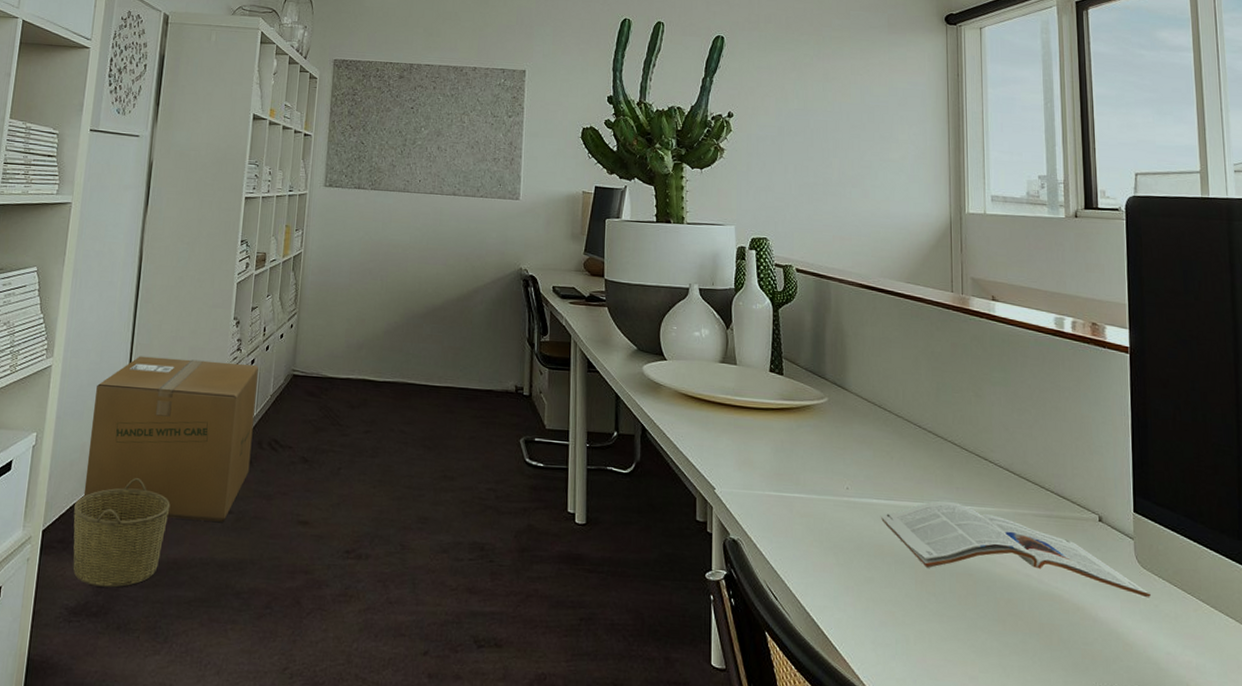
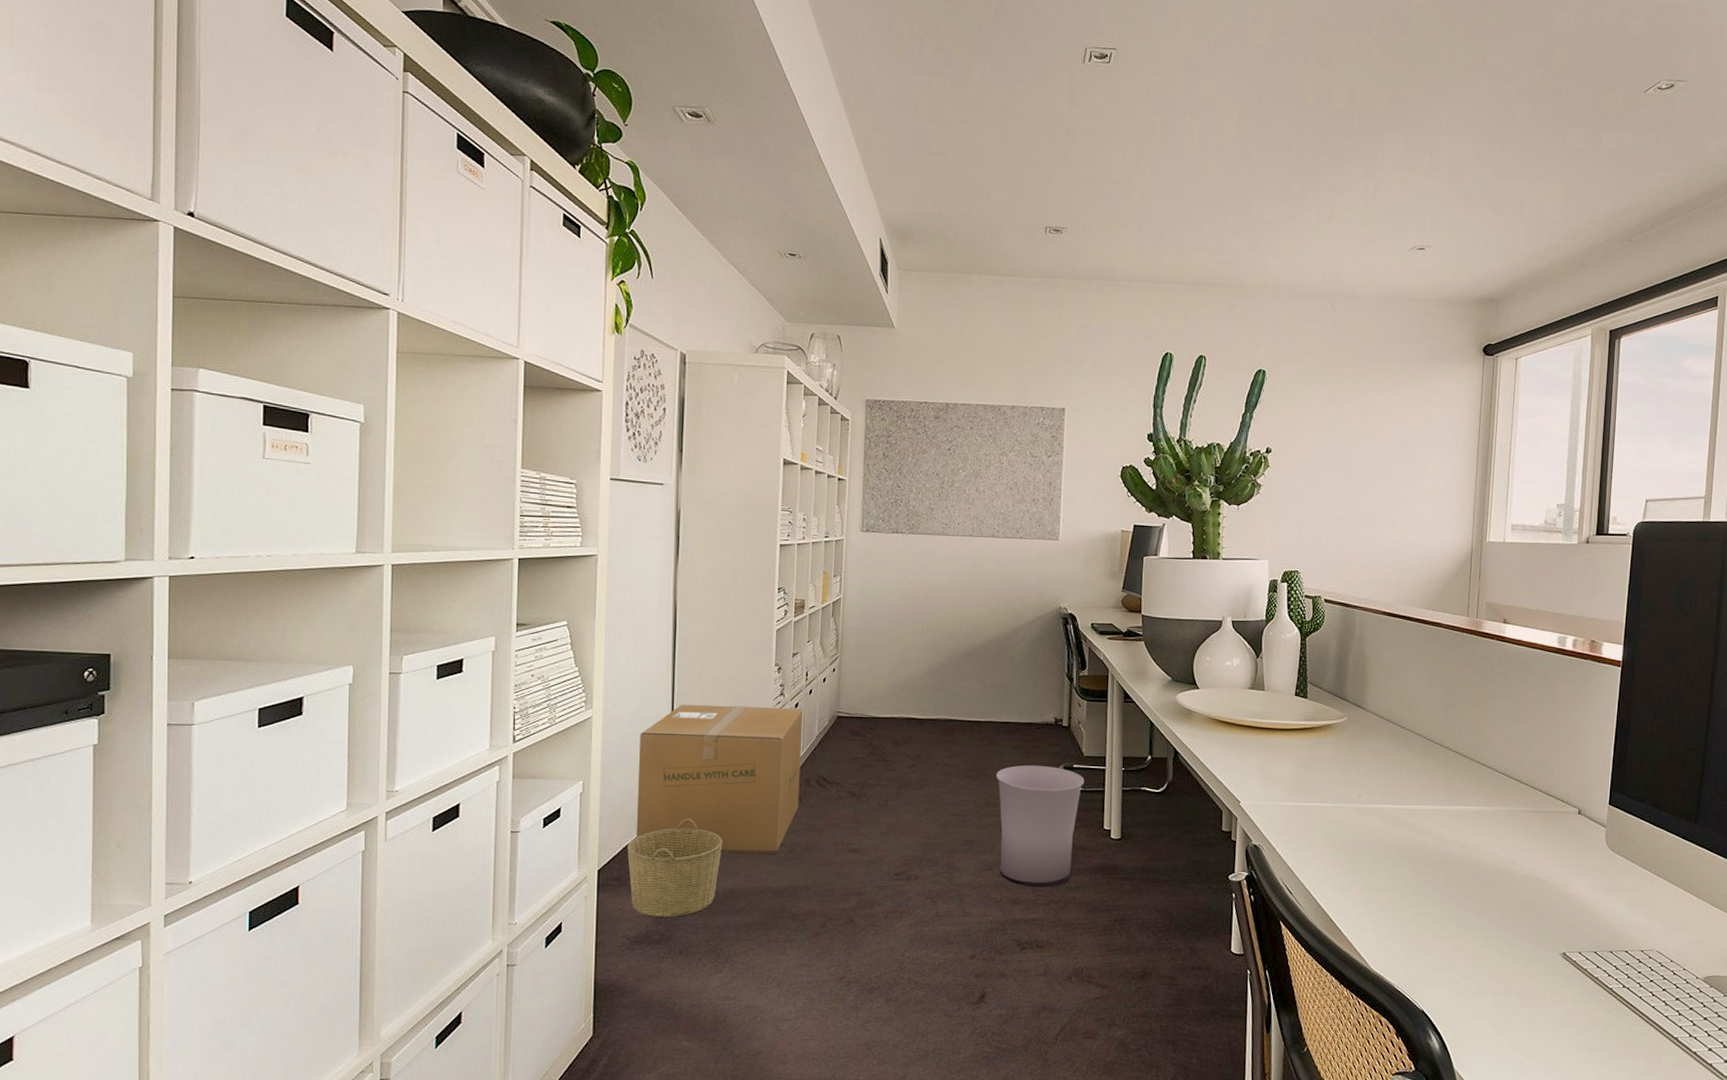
waste bin: none [453,436,547,577] -> present [996,765,1085,888]
magazine: present [881,501,1151,598] -> none [1388,803,1615,876]

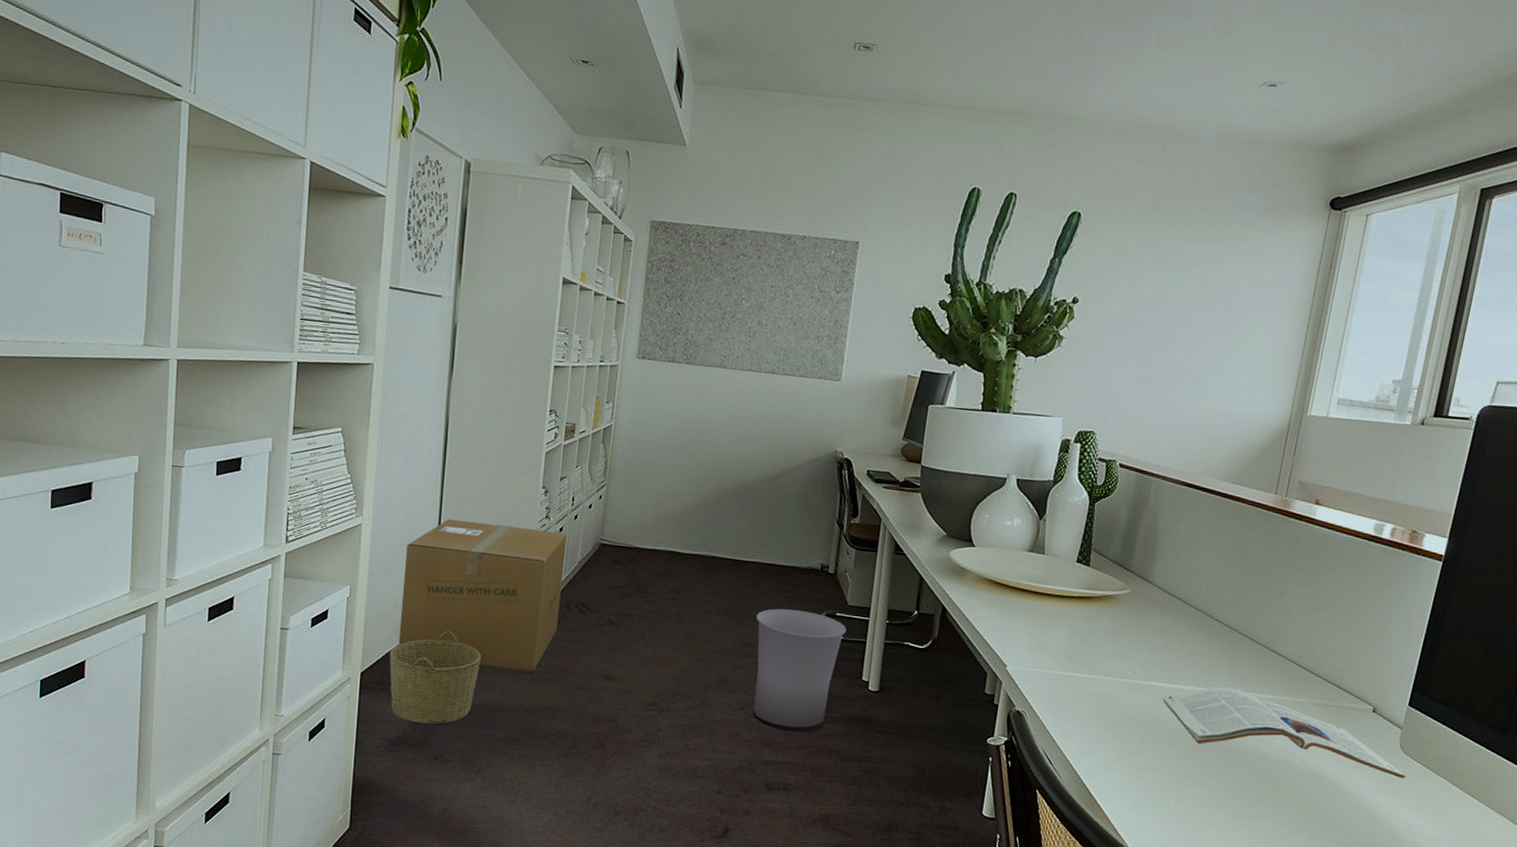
magazine: none [1388,803,1615,876] -> present [1163,687,1406,779]

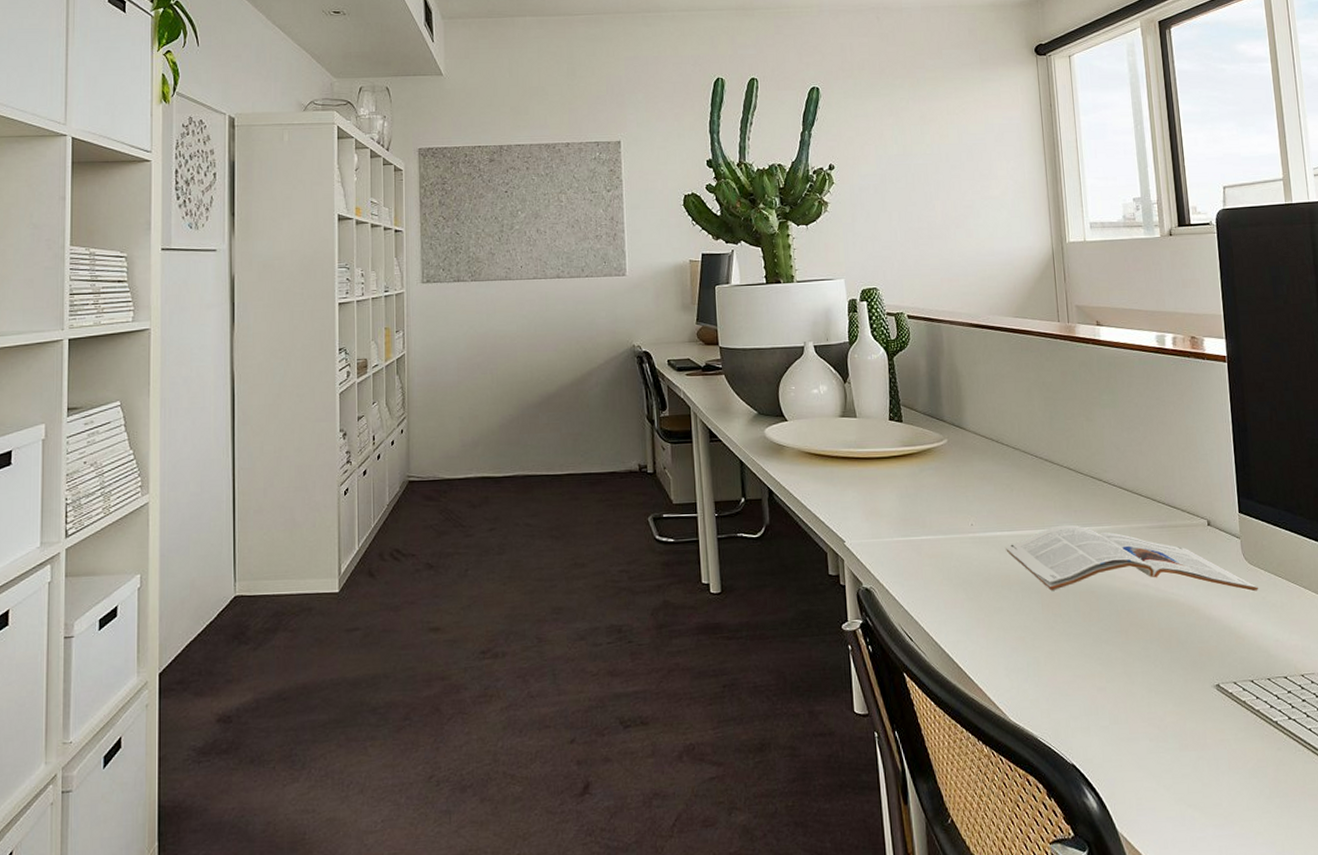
basket: present [389,631,482,725] -> none [189,607,293,723]
box: present [398,519,567,674] -> none [199,476,373,648]
waste bin: present [752,608,847,733] -> none [581,517,677,656]

